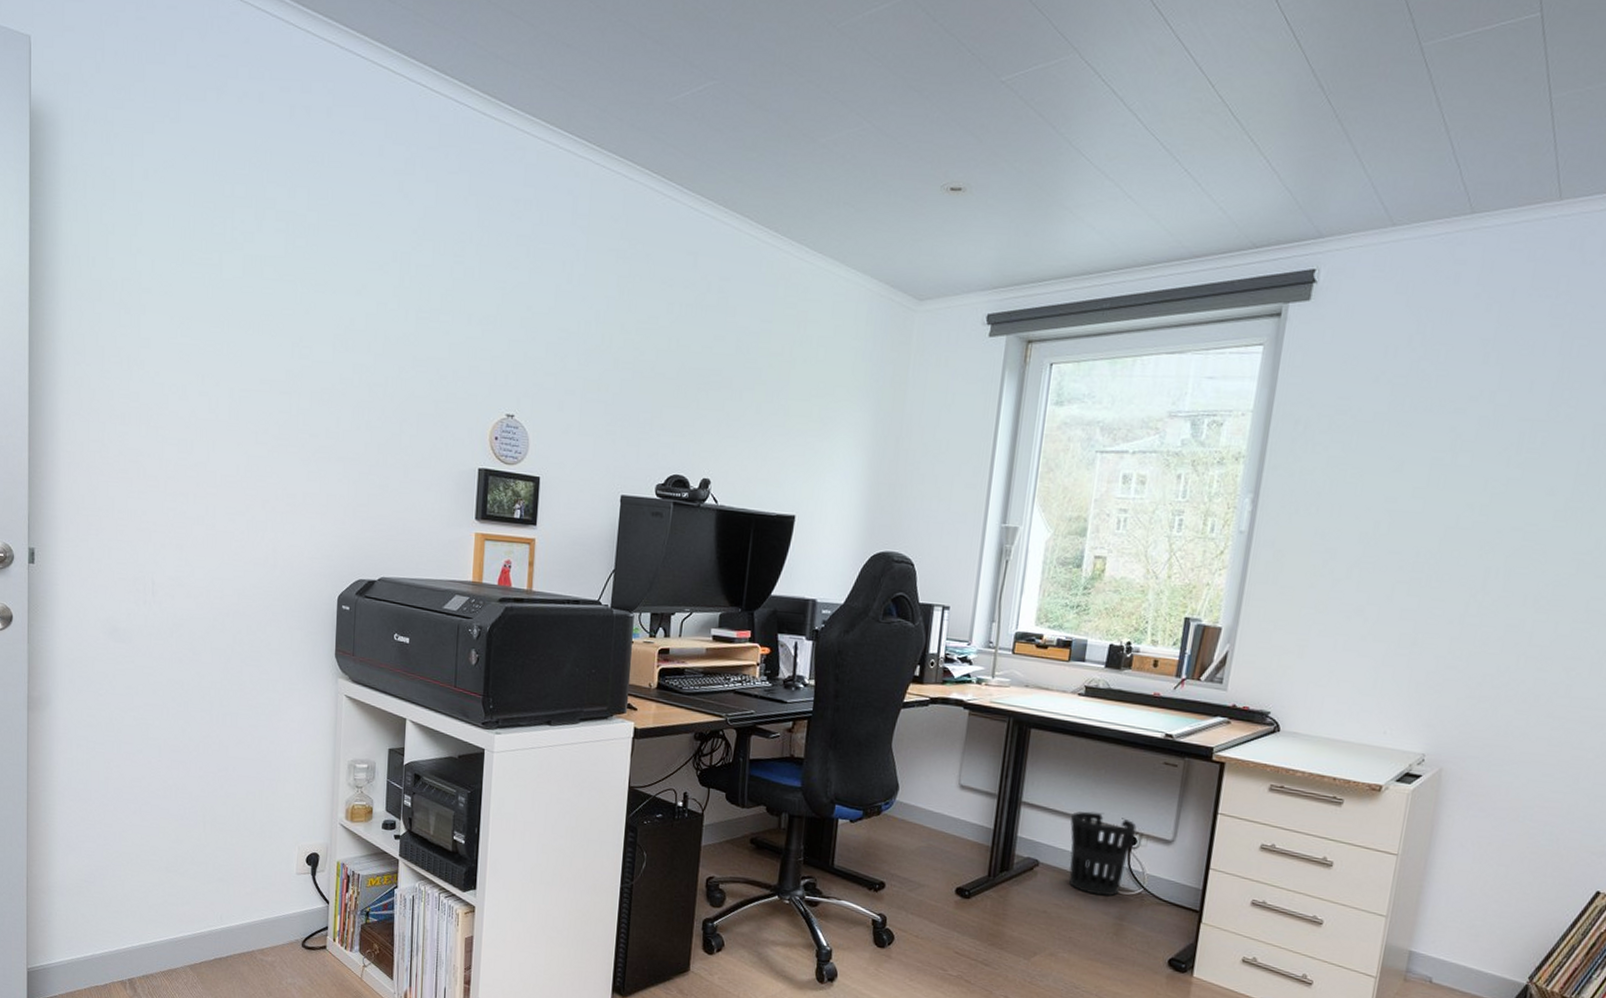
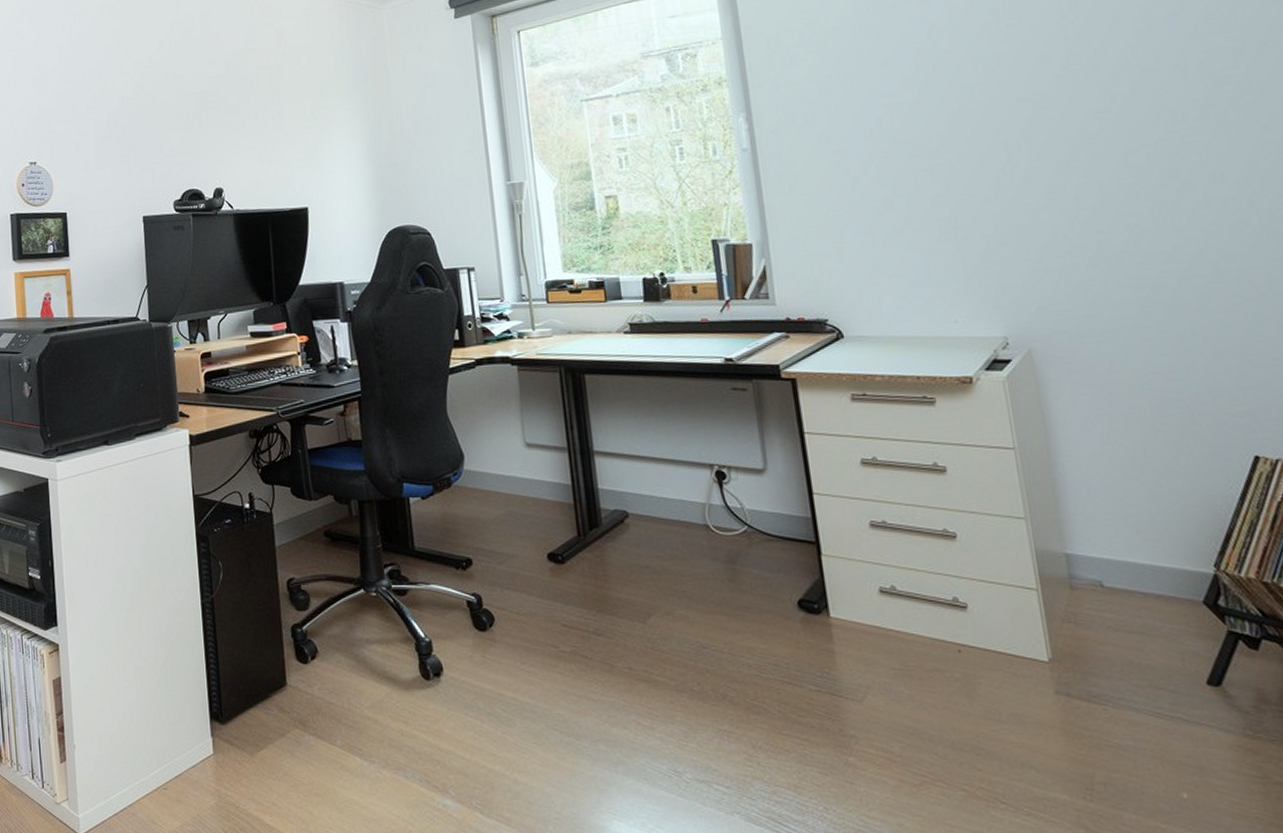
wastebasket: present [1068,810,1137,896] -> none [650,450,723,540]

